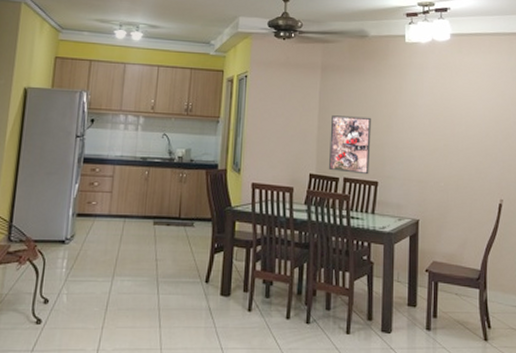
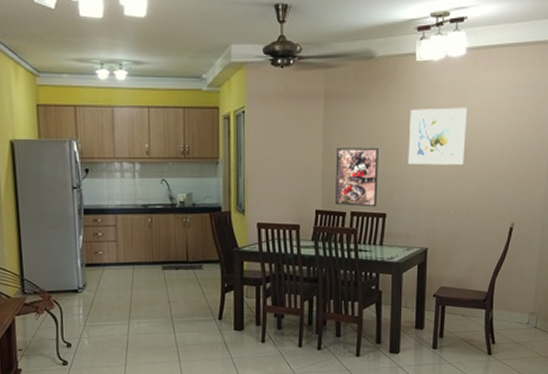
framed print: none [399,84,453,139] -> present [408,107,467,165]

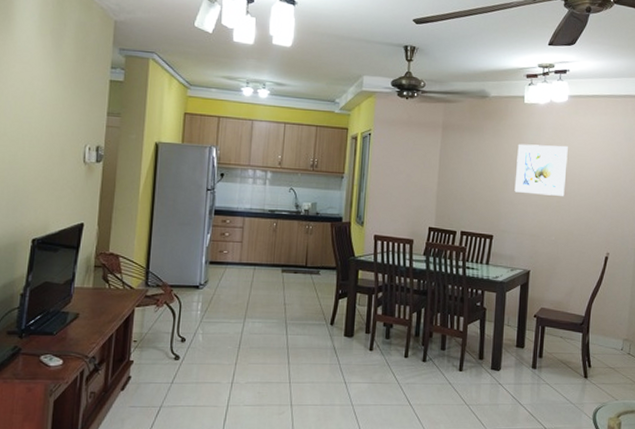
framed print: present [336,147,379,207] -> none [447,172,489,229]

